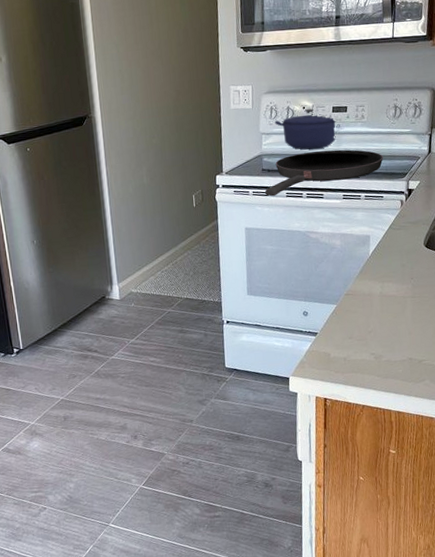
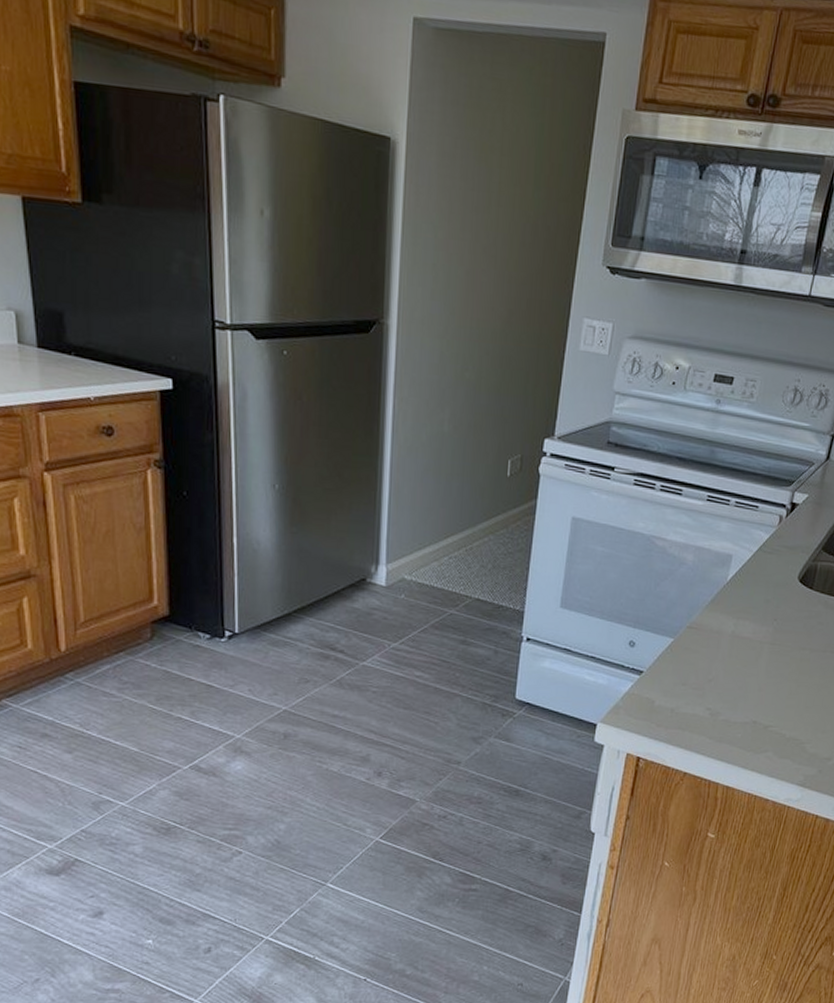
frying pan: present [264,149,383,197] -> none [605,429,768,481]
cooking pot: present [274,108,337,150] -> none [635,369,716,428]

